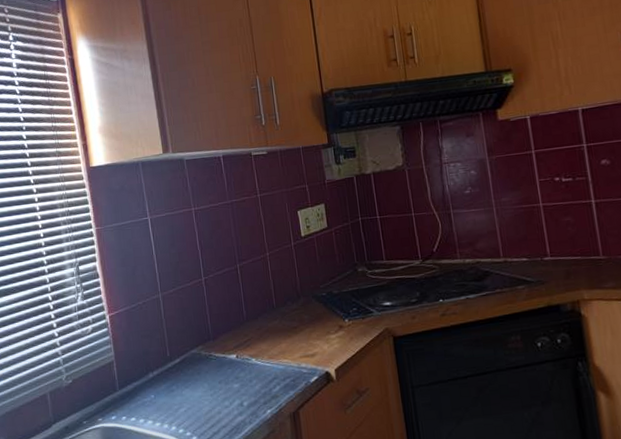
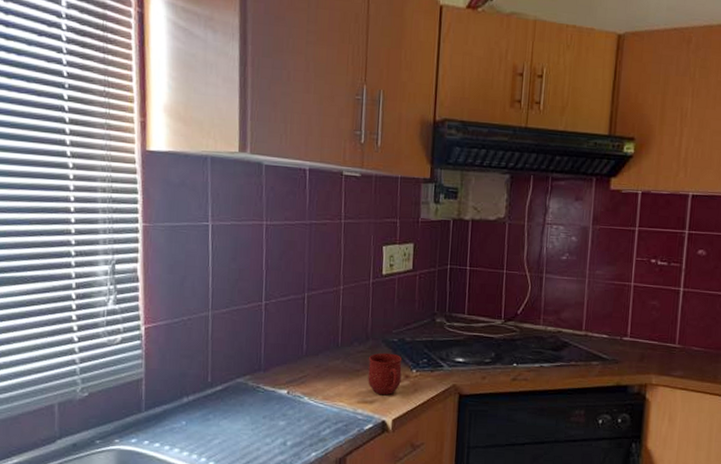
mug: none [302,307,337,348] -> present [368,352,402,396]

